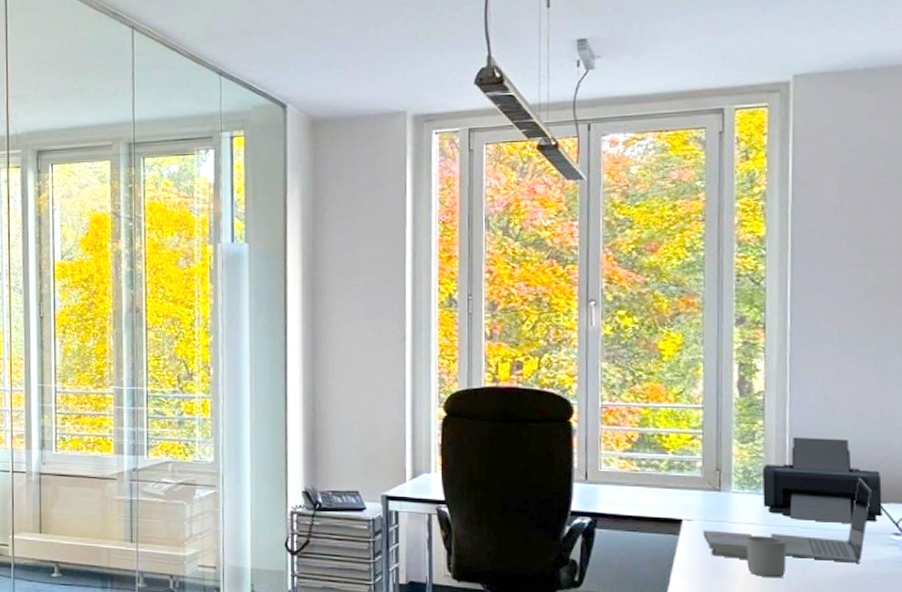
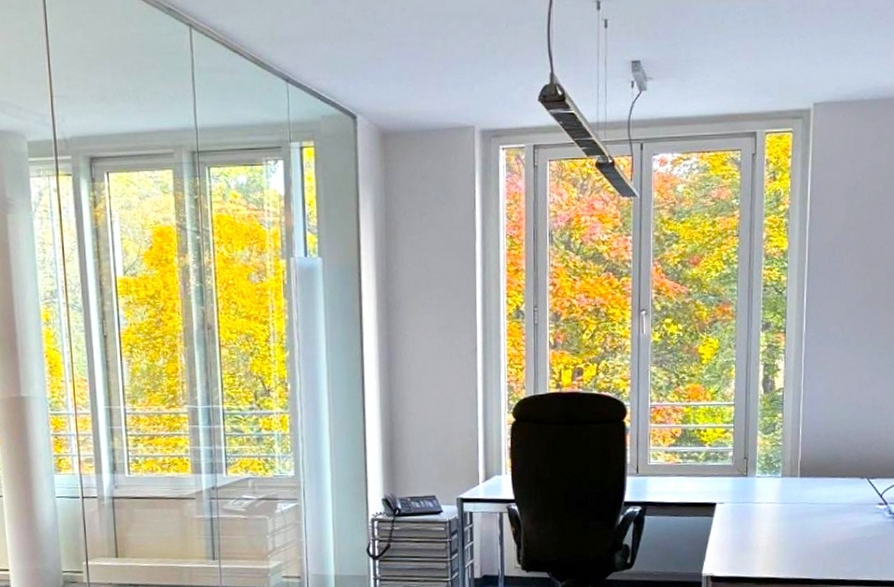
books: present [703,530,753,560] -> none [733,510,772,534]
mug: present [745,535,787,578] -> none [766,512,798,548]
printer: present [763,437,882,525] -> none [780,426,871,498]
laptop: present [771,478,873,563] -> none [786,459,864,530]

